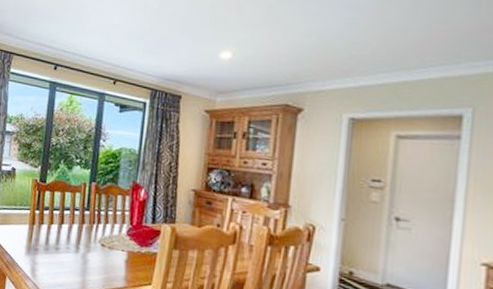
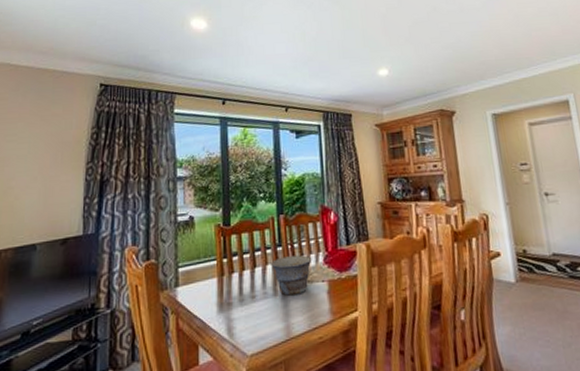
bowl: none [77,220,116,257] -> present [271,255,312,296]

